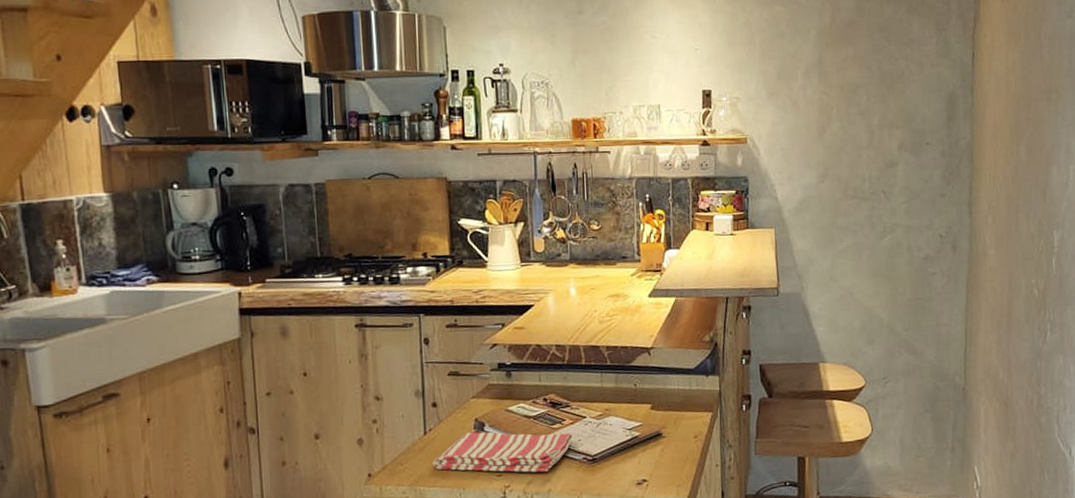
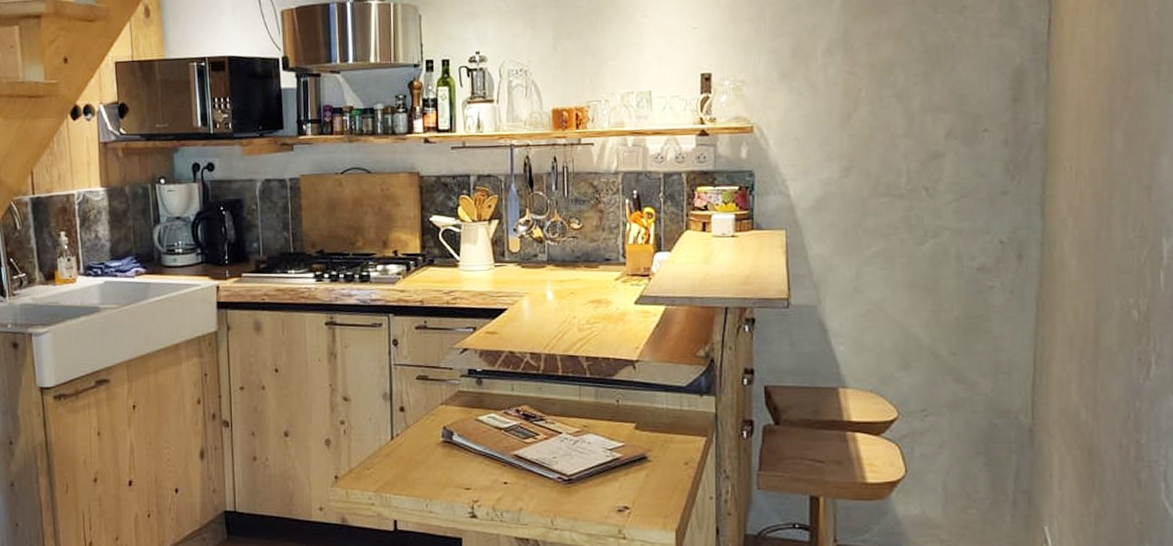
dish towel: present [433,431,573,473] -> none [399,440,547,490]

